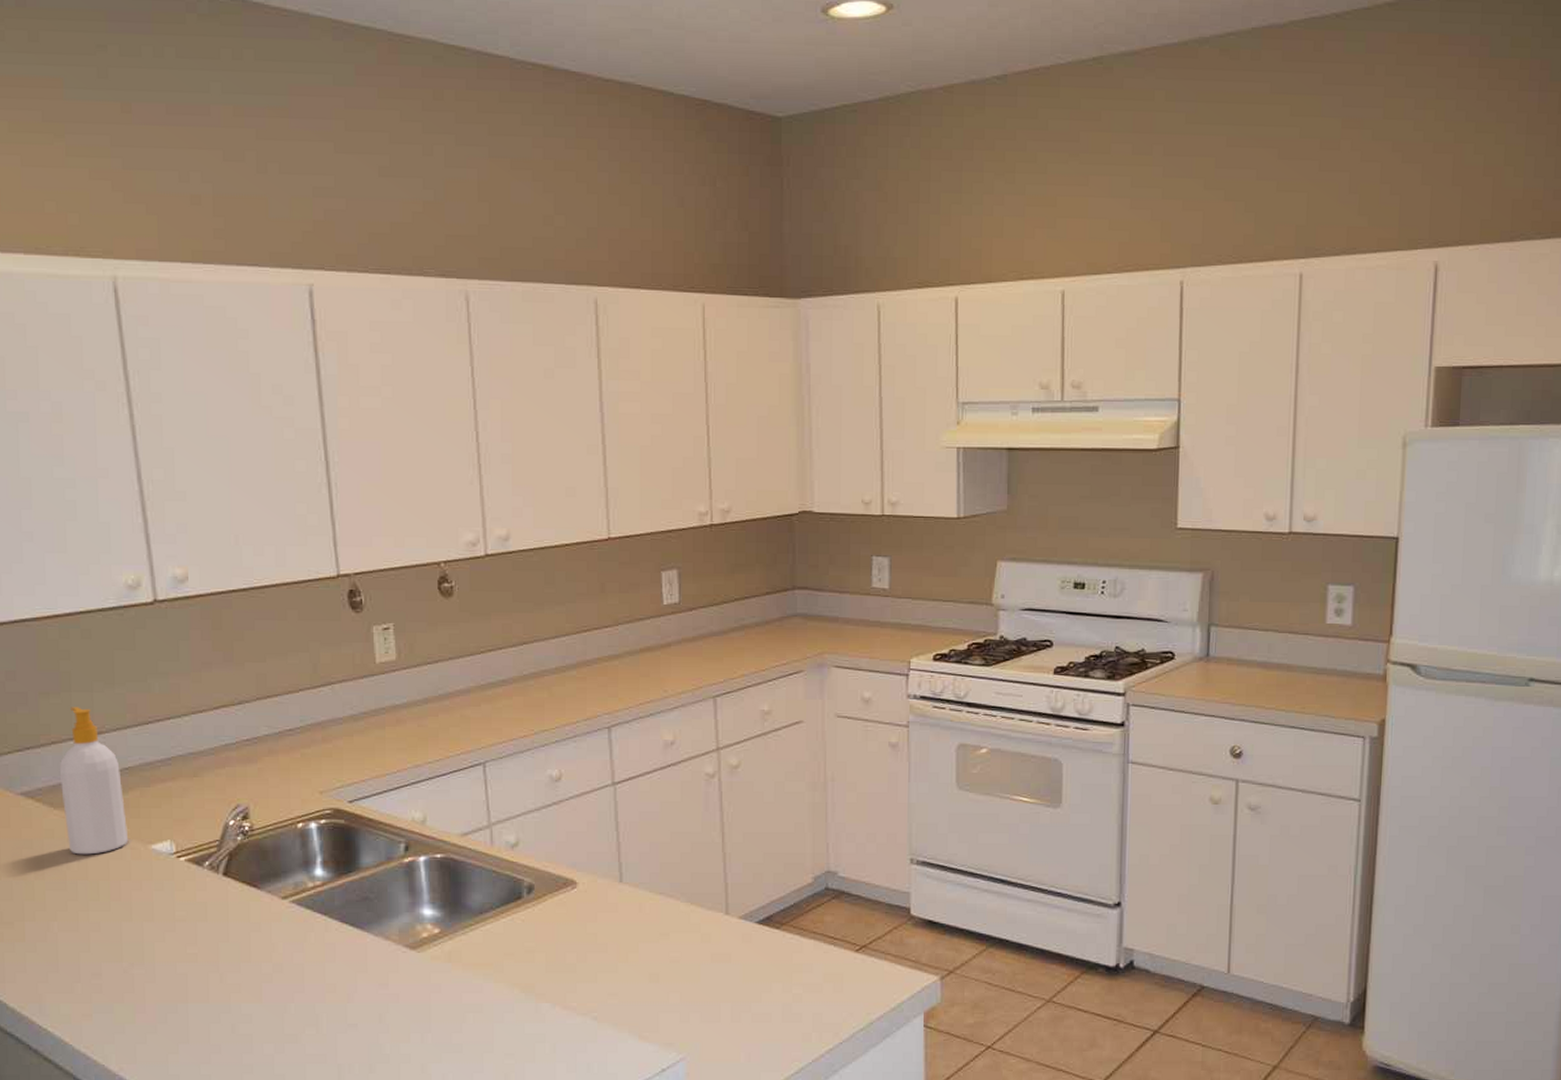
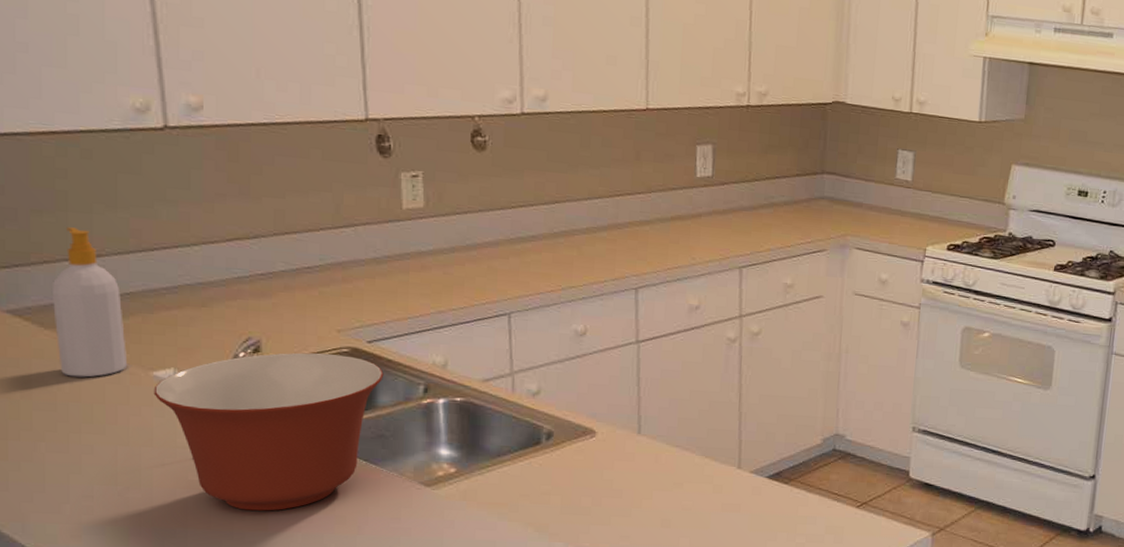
mixing bowl: none [152,817,366,982] -> present [153,352,384,511]

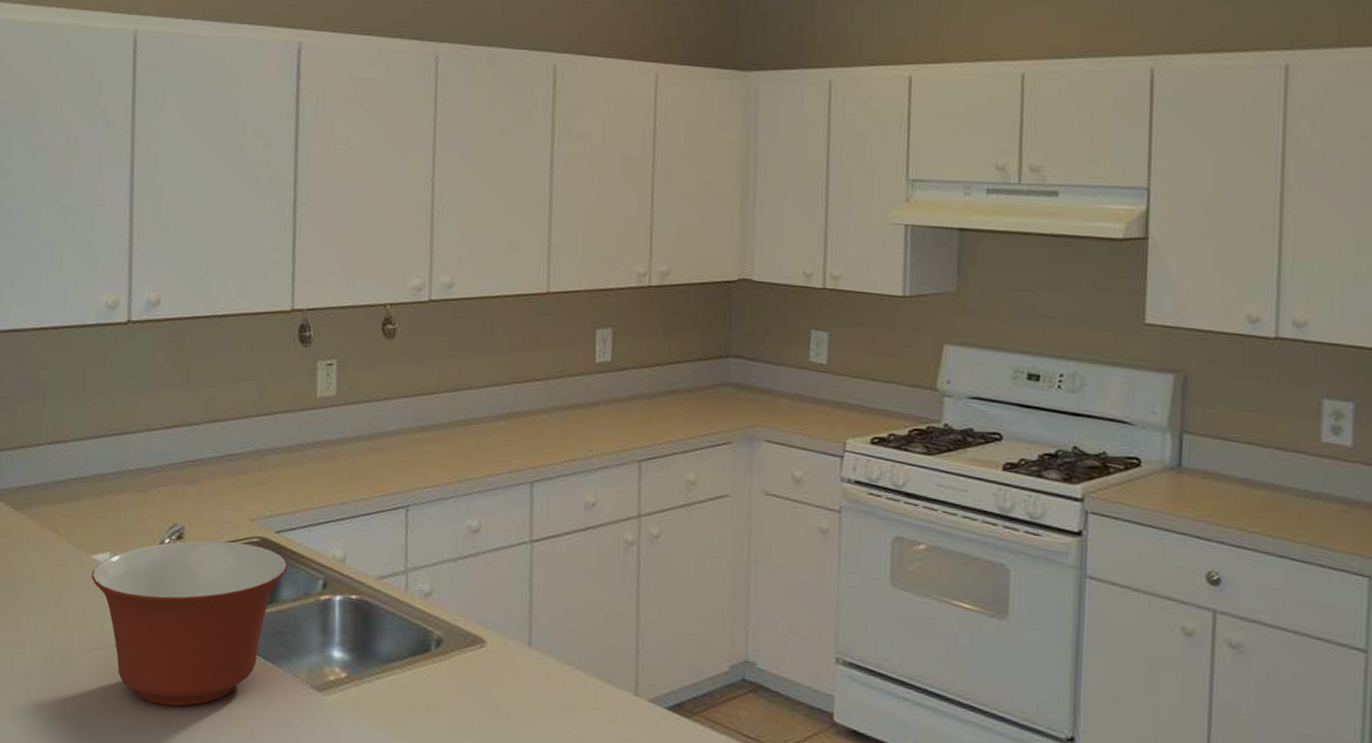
soap bottle: present [51,227,128,378] -> none [21,414,77,558]

